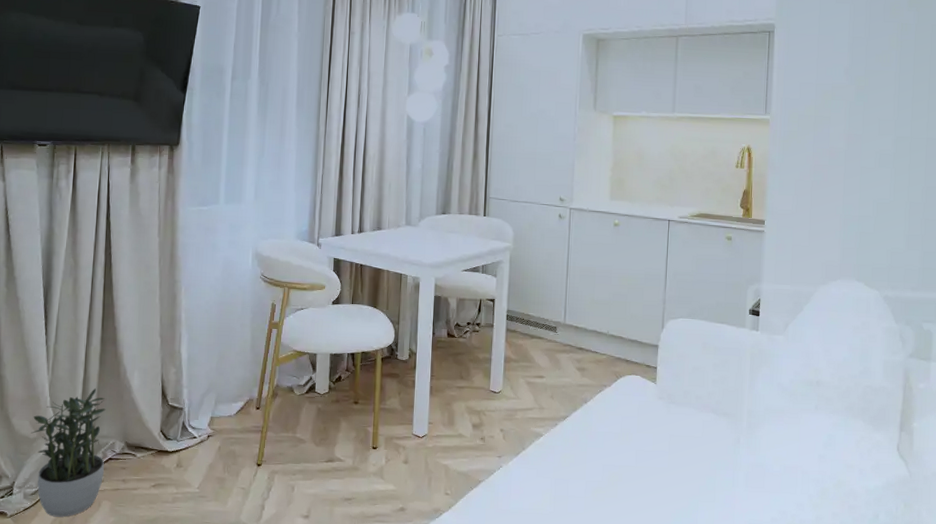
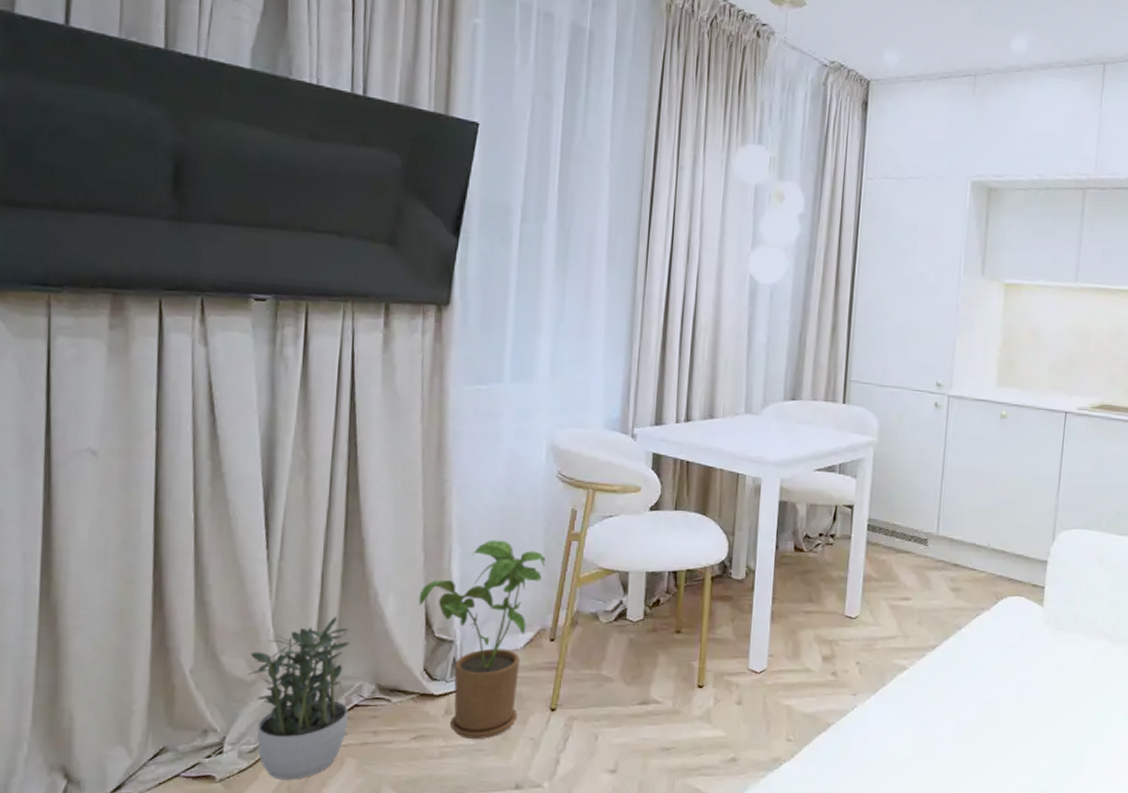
house plant: none [156,328,252,488] -> present [418,540,546,739]

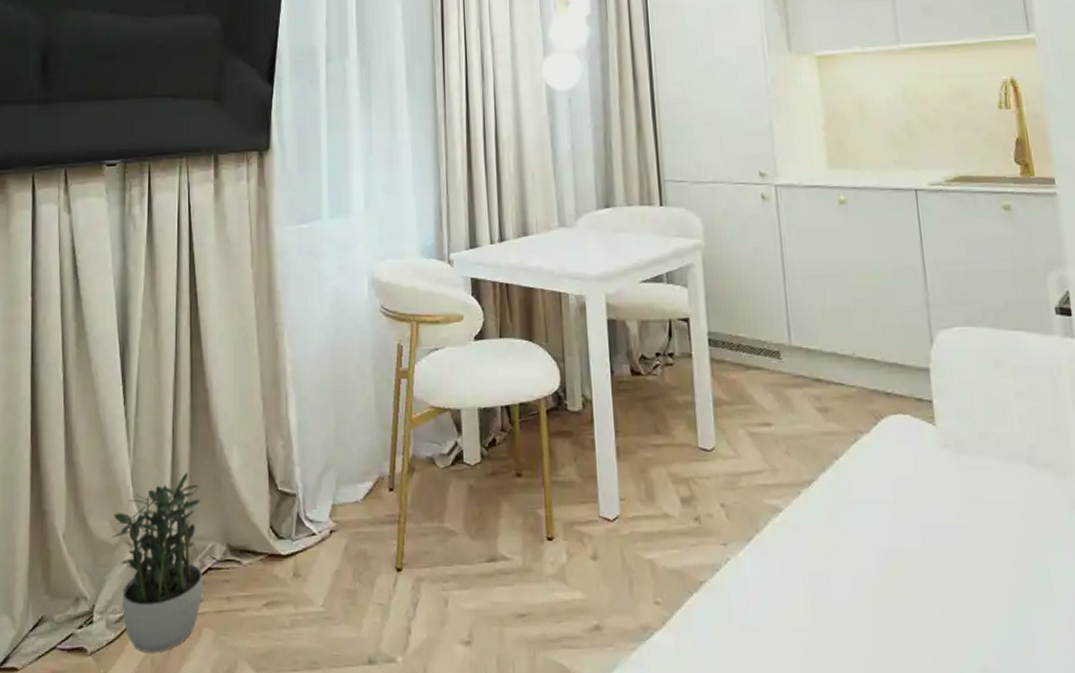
house plant: present [418,540,546,739] -> none [261,382,377,605]

